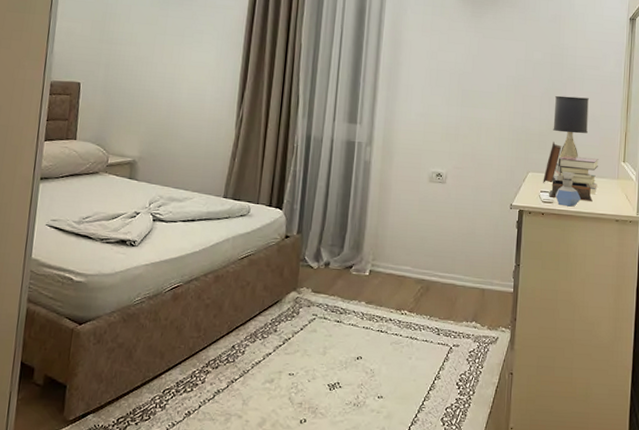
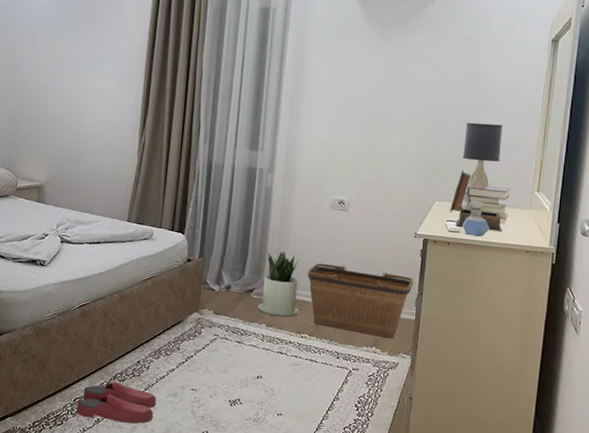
slippers: none [166,369,252,415] -> present [77,381,156,424]
planter: none [357,224,399,294] -> present [258,250,299,318]
bicycle basket: none [406,236,511,313] -> present [307,263,414,339]

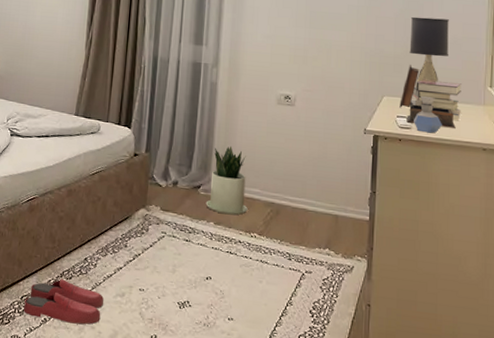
bicycle basket: present [307,263,414,339] -> none [255,159,365,240]

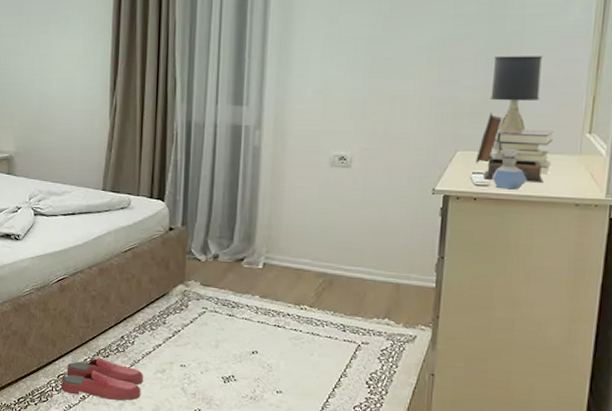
planter: present [205,145,248,216] -> none [250,214,297,288]

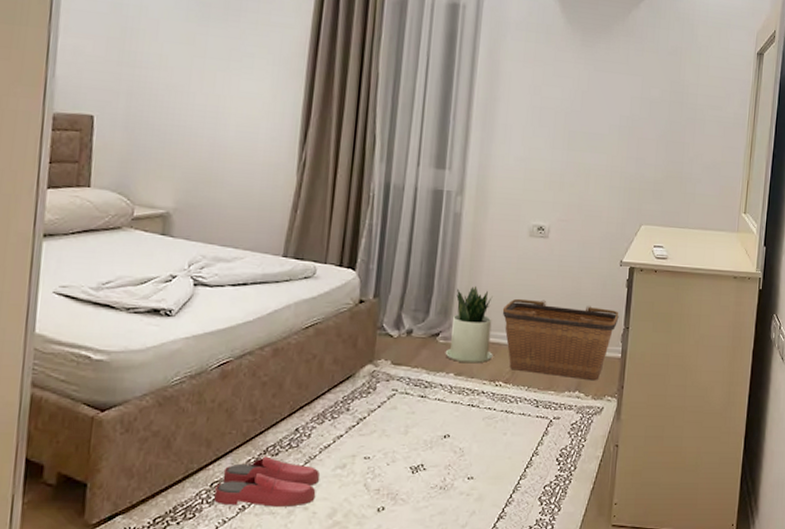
planter: none [250,214,297,288] -> present [445,285,493,364]
bicycle basket: none [305,227,433,309] -> present [502,298,619,381]
jewelry box: present [476,113,544,183] -> none [657,191,710,257]
books: present [488,128,553,175] -> none [666,206,718,250]
table lamp: present [490,56,542,154] -> none [669,138,710,229]
perfume bottle: present [492,149,527,190] -> none [670,224,697,263]

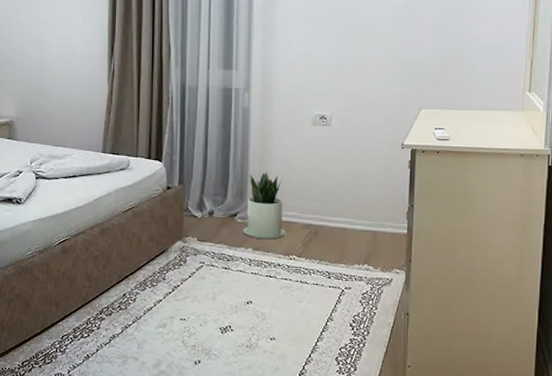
slippers: present [214,456,320,507] -> none [65,316,145,357]
bicycle basket: present [502,298,619,381] -> none [292,181,403,255]

